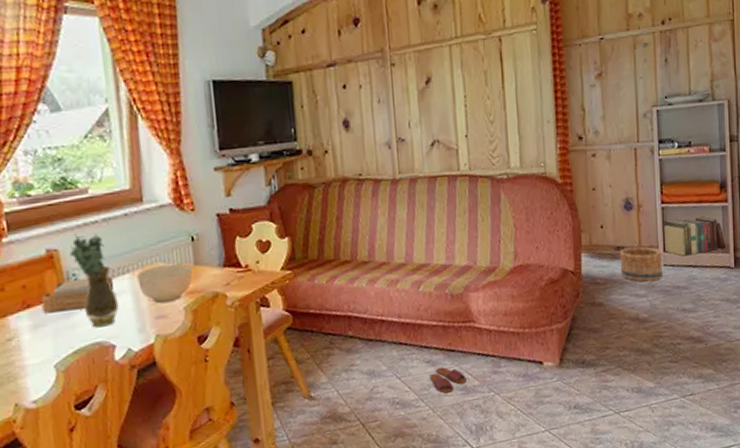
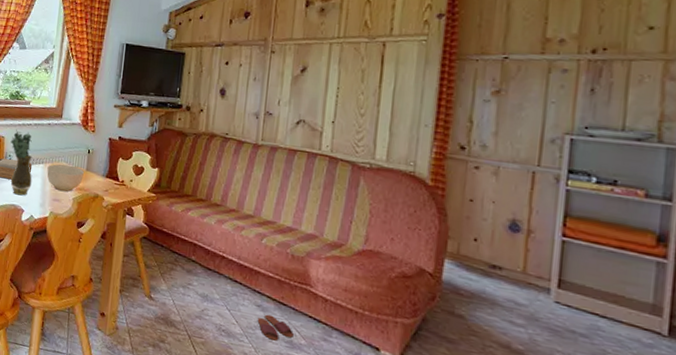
basket: present [619,246,663,282] -> none [493,269,556,316]
books: present [664,217,725,256] -> none [560,254,656,311]

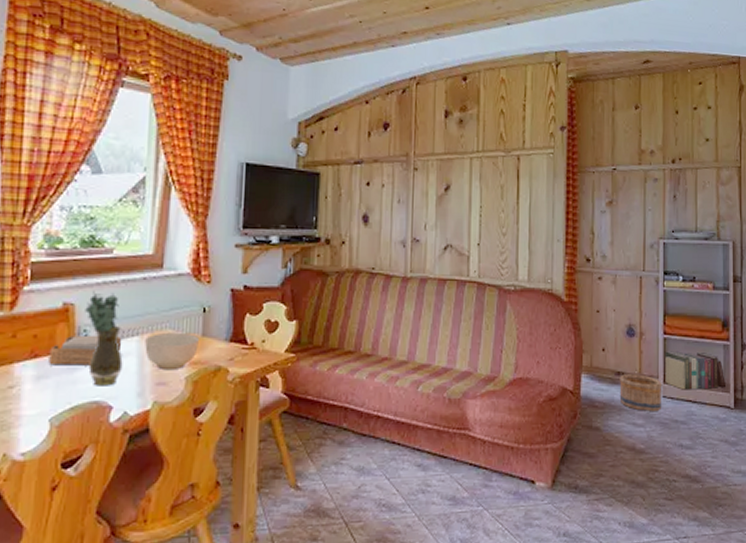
slippers: present [257,314,294,341] -> none [419,473,456,501]
basket: none [493,269,556,316] -> present [619,374,663,412]
books: none [560,254,656,311] -> present [665,351,725,390]

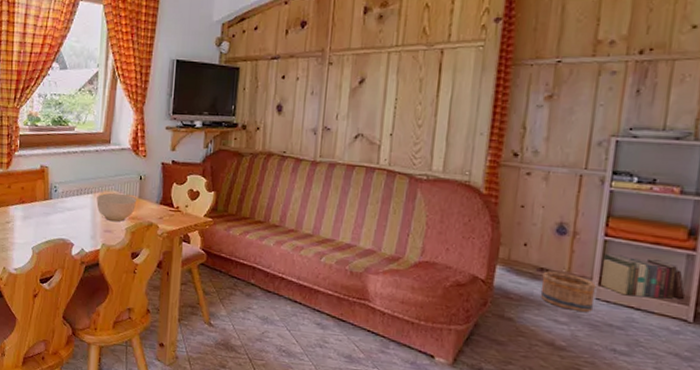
napkin holder: present [48,335,122,366] -> none [31,190,81,213]
vase: present [85,290,123,386] -> none [55,158,81,229]

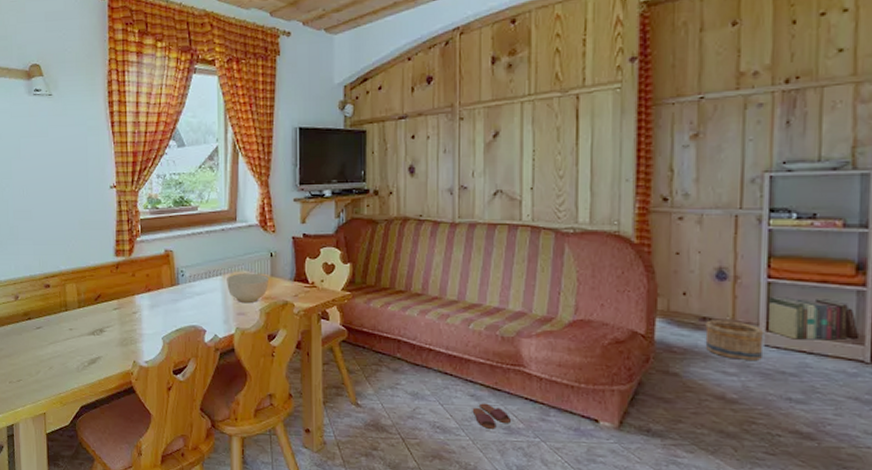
slippers: none [317,332,352,357] -> present [472,403,511,429]

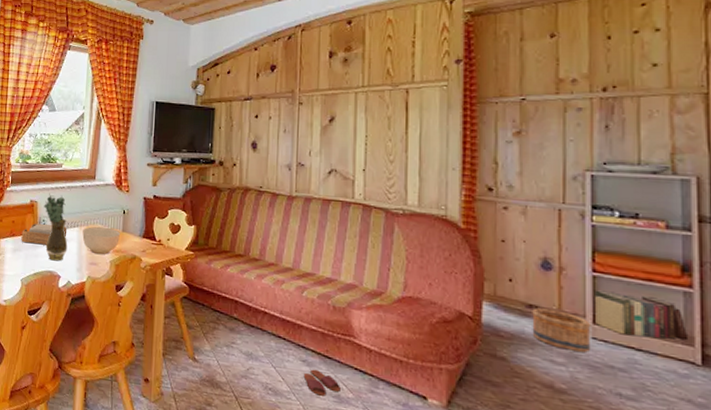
napkin holder: none [158,274,210,298] -> present [21,223,67,245]
vase: none [180,240,211,314] -> present [44,193,68,261]

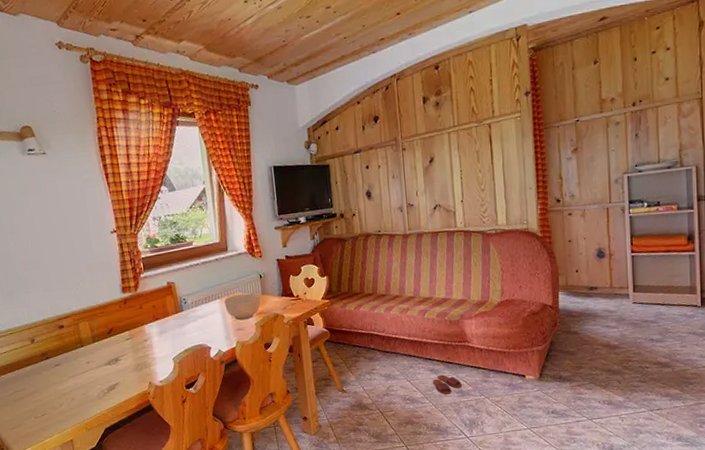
napkin holder: present [21,223,67,245] -> none [164,301,210,324]
vase: present [44,193,68,261] -> none [181,271,213,335]
basket: present [532,308,591,353] -> none [593,287,632,316]
books: present [595,290,687,341] -> none [634,264,692,296]

